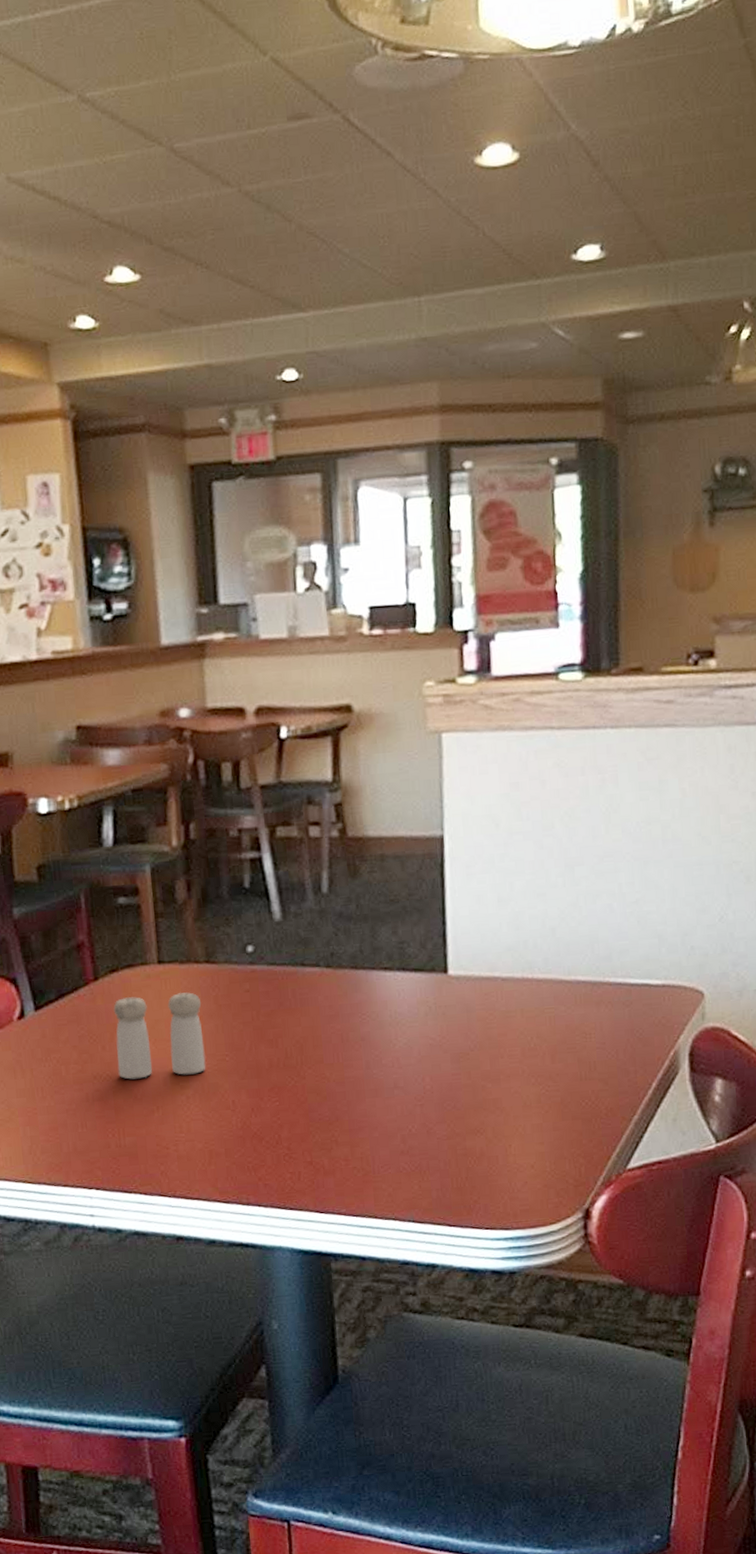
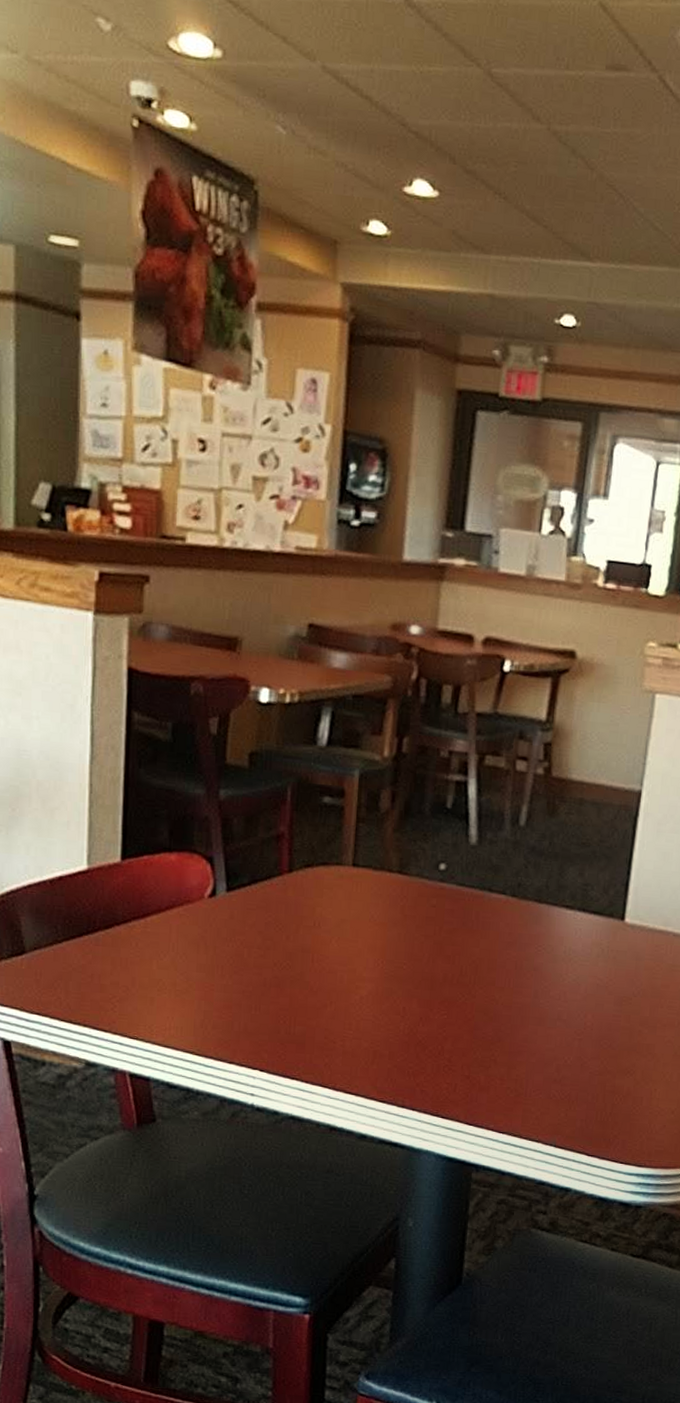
salt and pepper shaker: present [113,992,206,1080] -> none [298,893,388,977]

